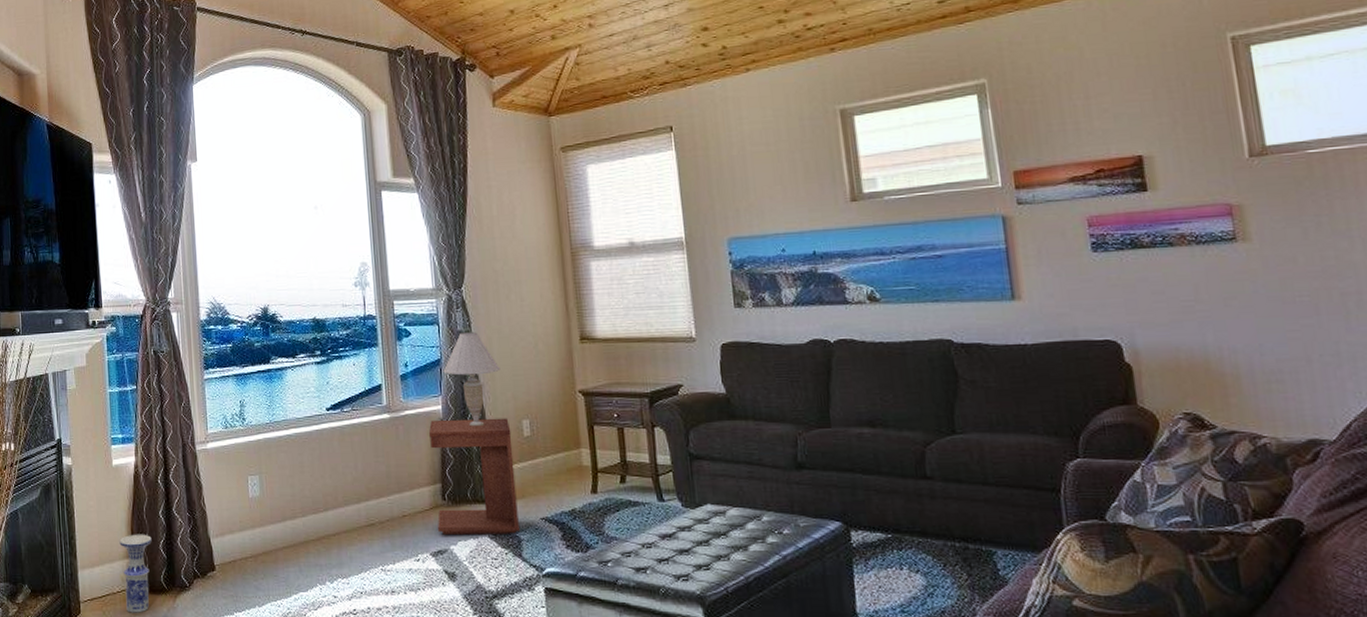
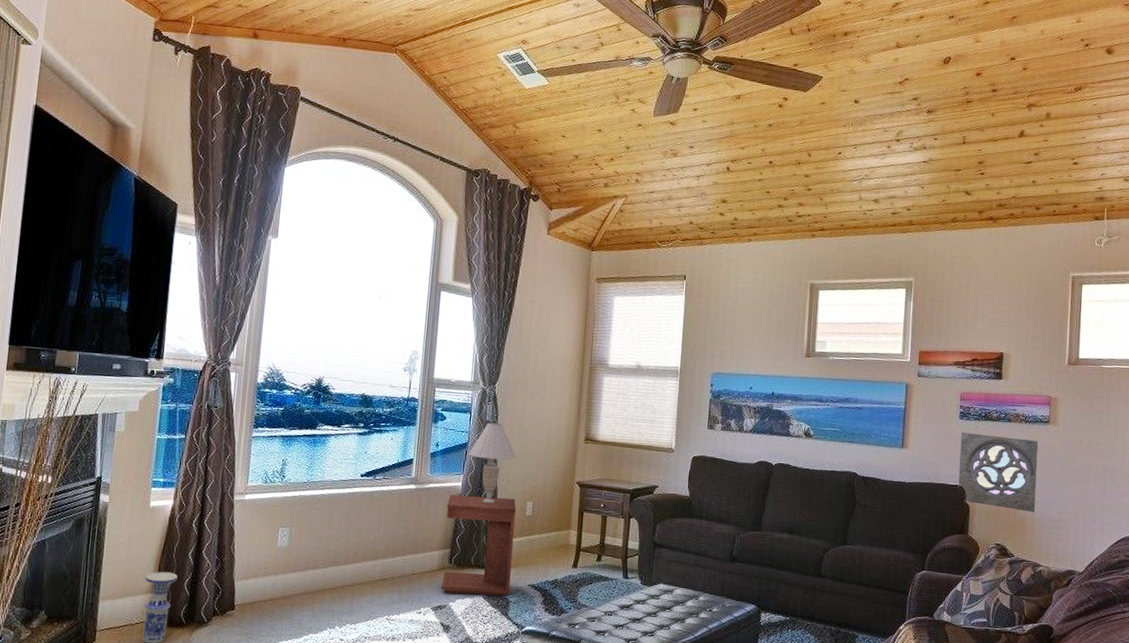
wall ornament: none [1099,266,1238,365] -> present [958,432,1039,513]

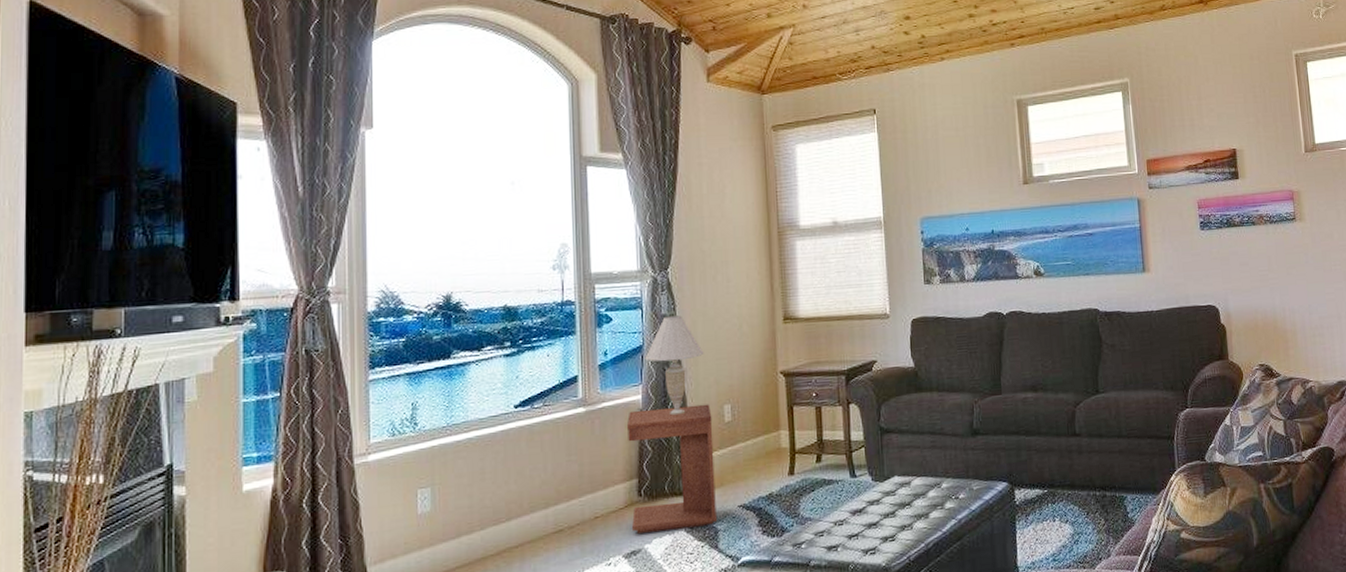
wall ornament: present [958,432,1039,513] -> none [1205,242,1295,323]

